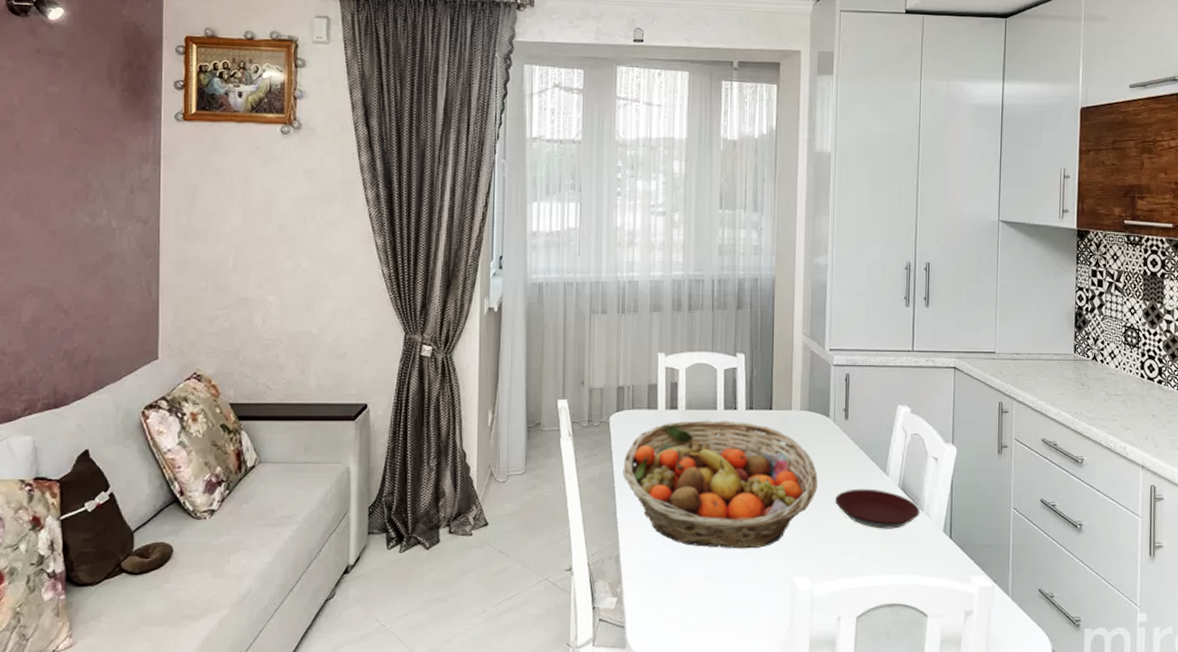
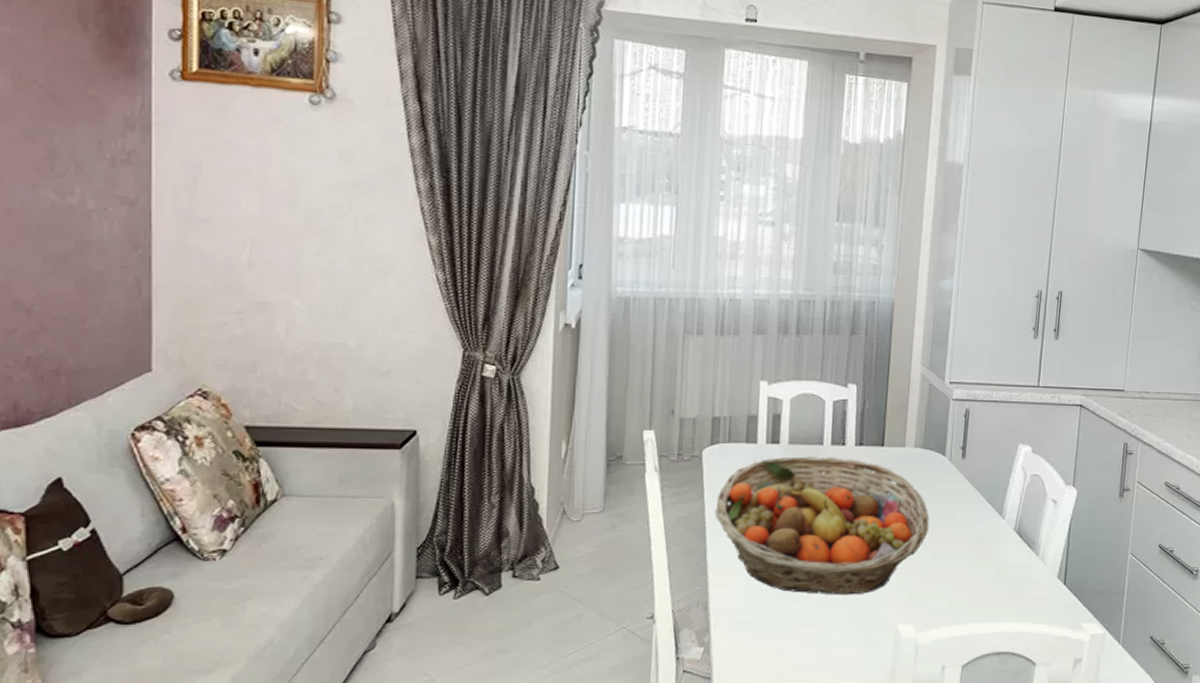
plate: present [835,488,920,529] -> none [946,532,1035,575]

